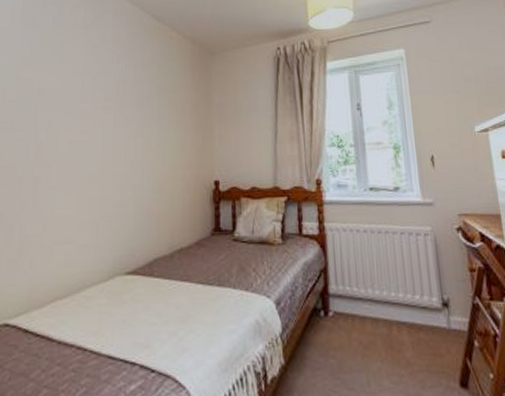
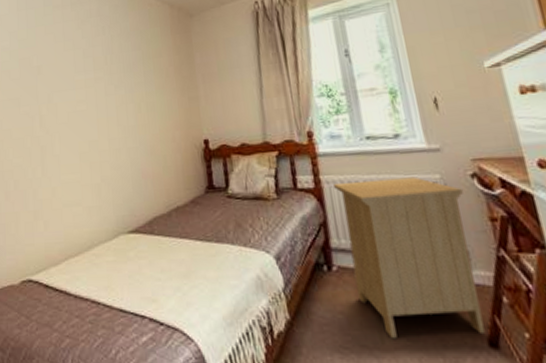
nightstand: none [337,228,459,382] -> present [334,176,487,339]

